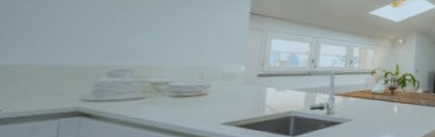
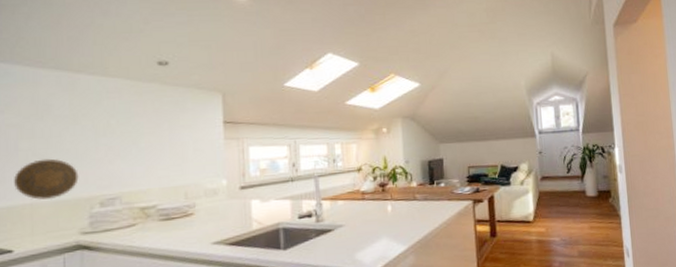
decorative plate: none [12,22,89,64] -> present [14,158,79,200]

